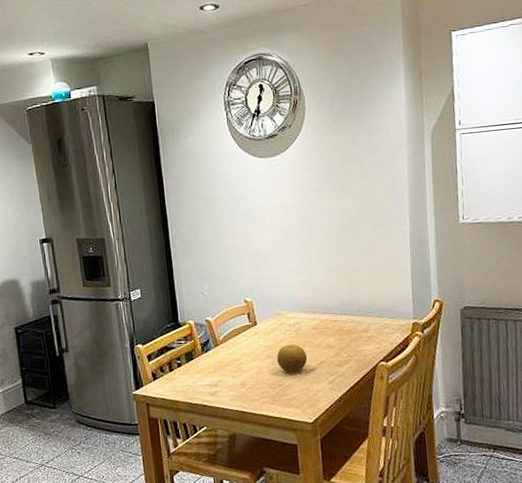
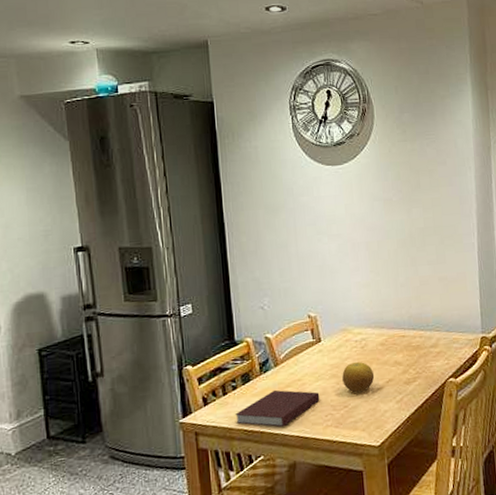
notebook: none [180,368,257,402] -> present [234,389,320,427]

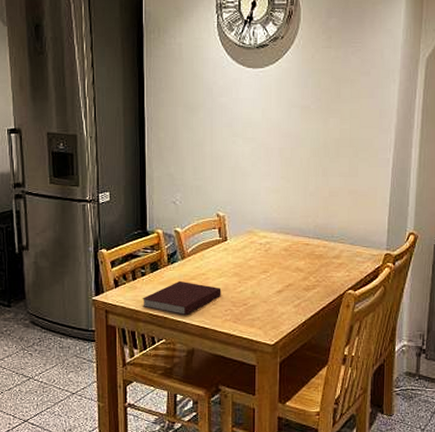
fruit: present [342,362,375,393] -> none [244,264,275,293]

